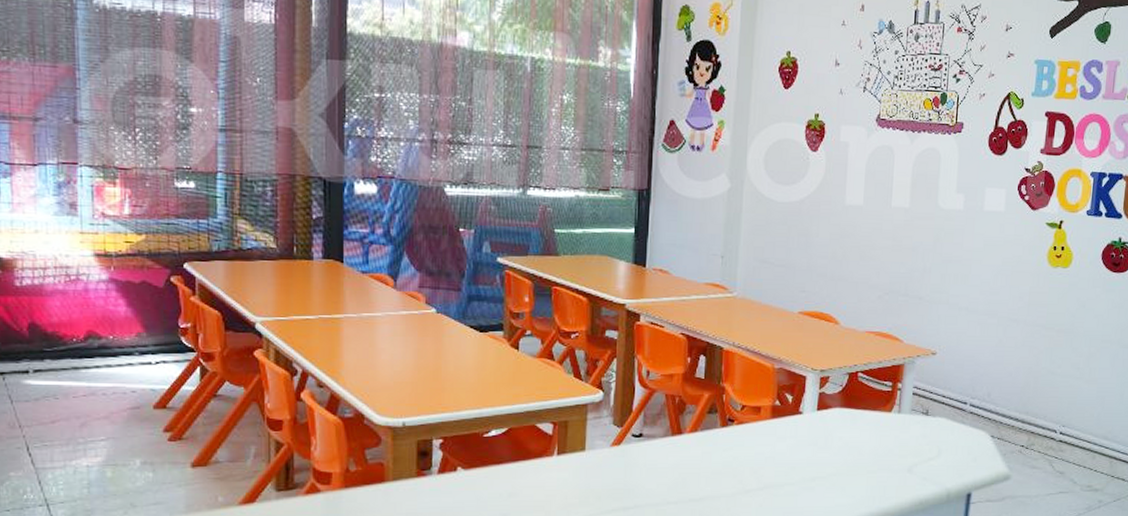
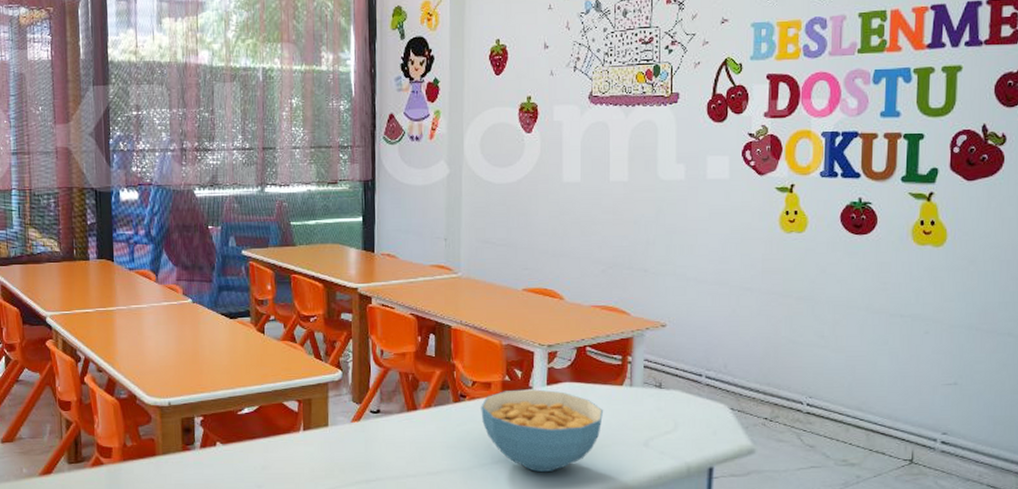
cereal bowl: none [748,414,872,499] -> present [481,389,604,473]

